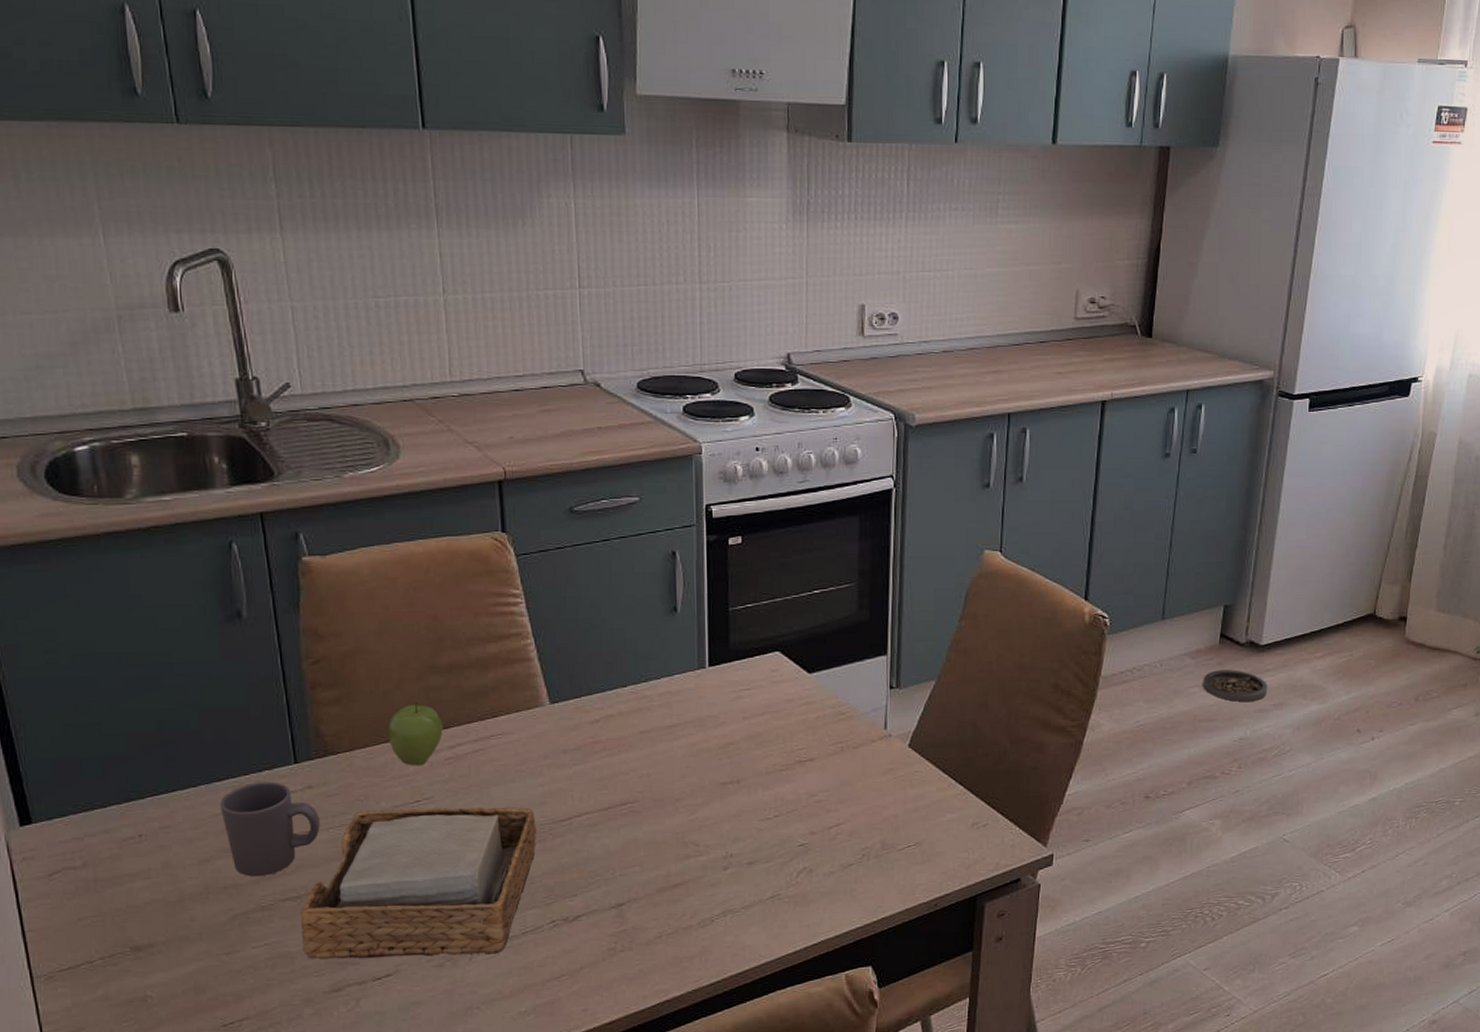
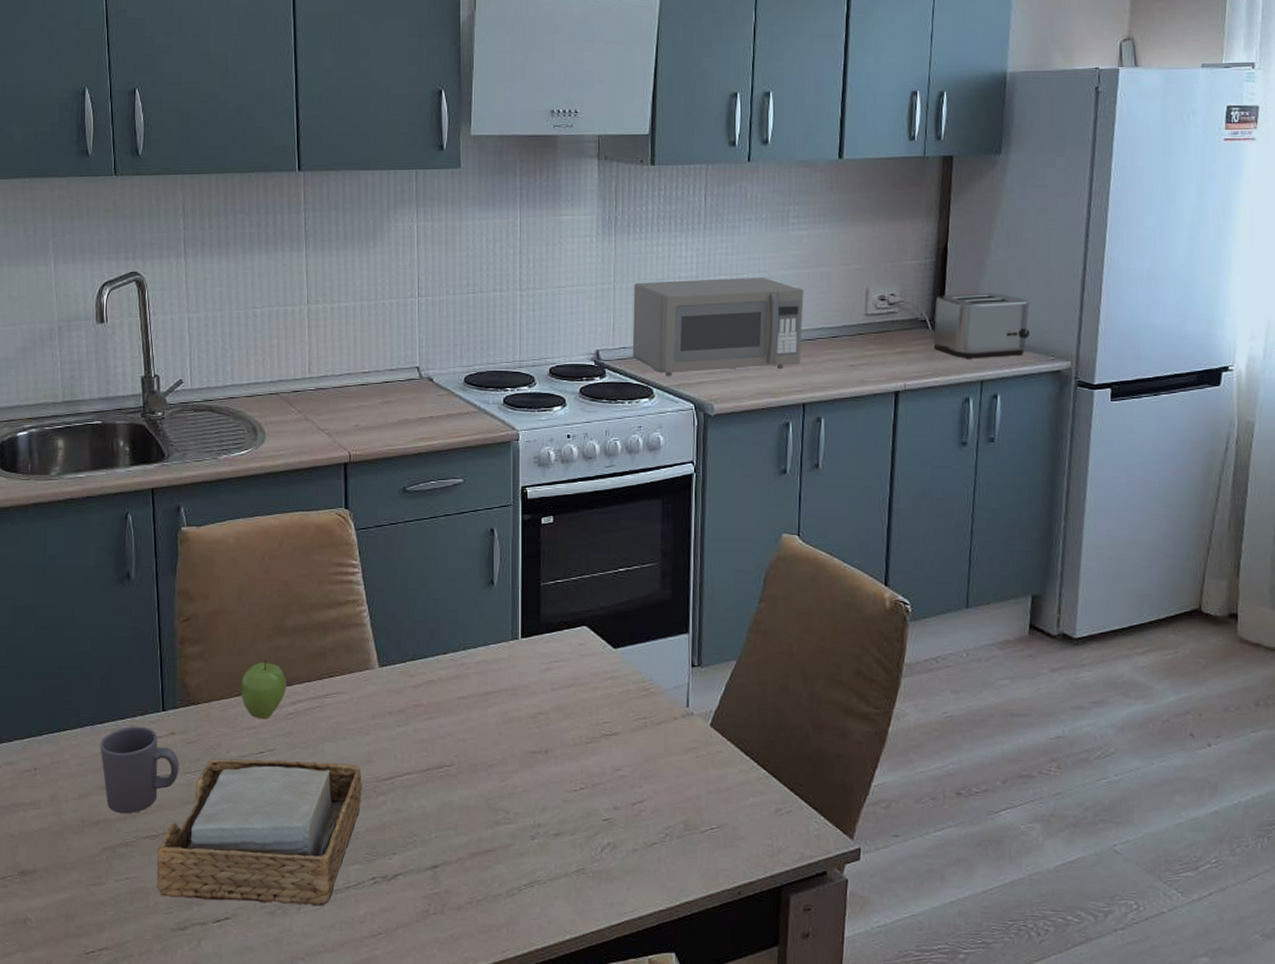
microwave: none [827,274,1012,384] -> present [632,277,804,377]
toaster: none [1142,297,1238,368] -> present [933,293,1030,360]
pet bowl: present [1203,670,1268,702] -> none [1013,663,1085,697]

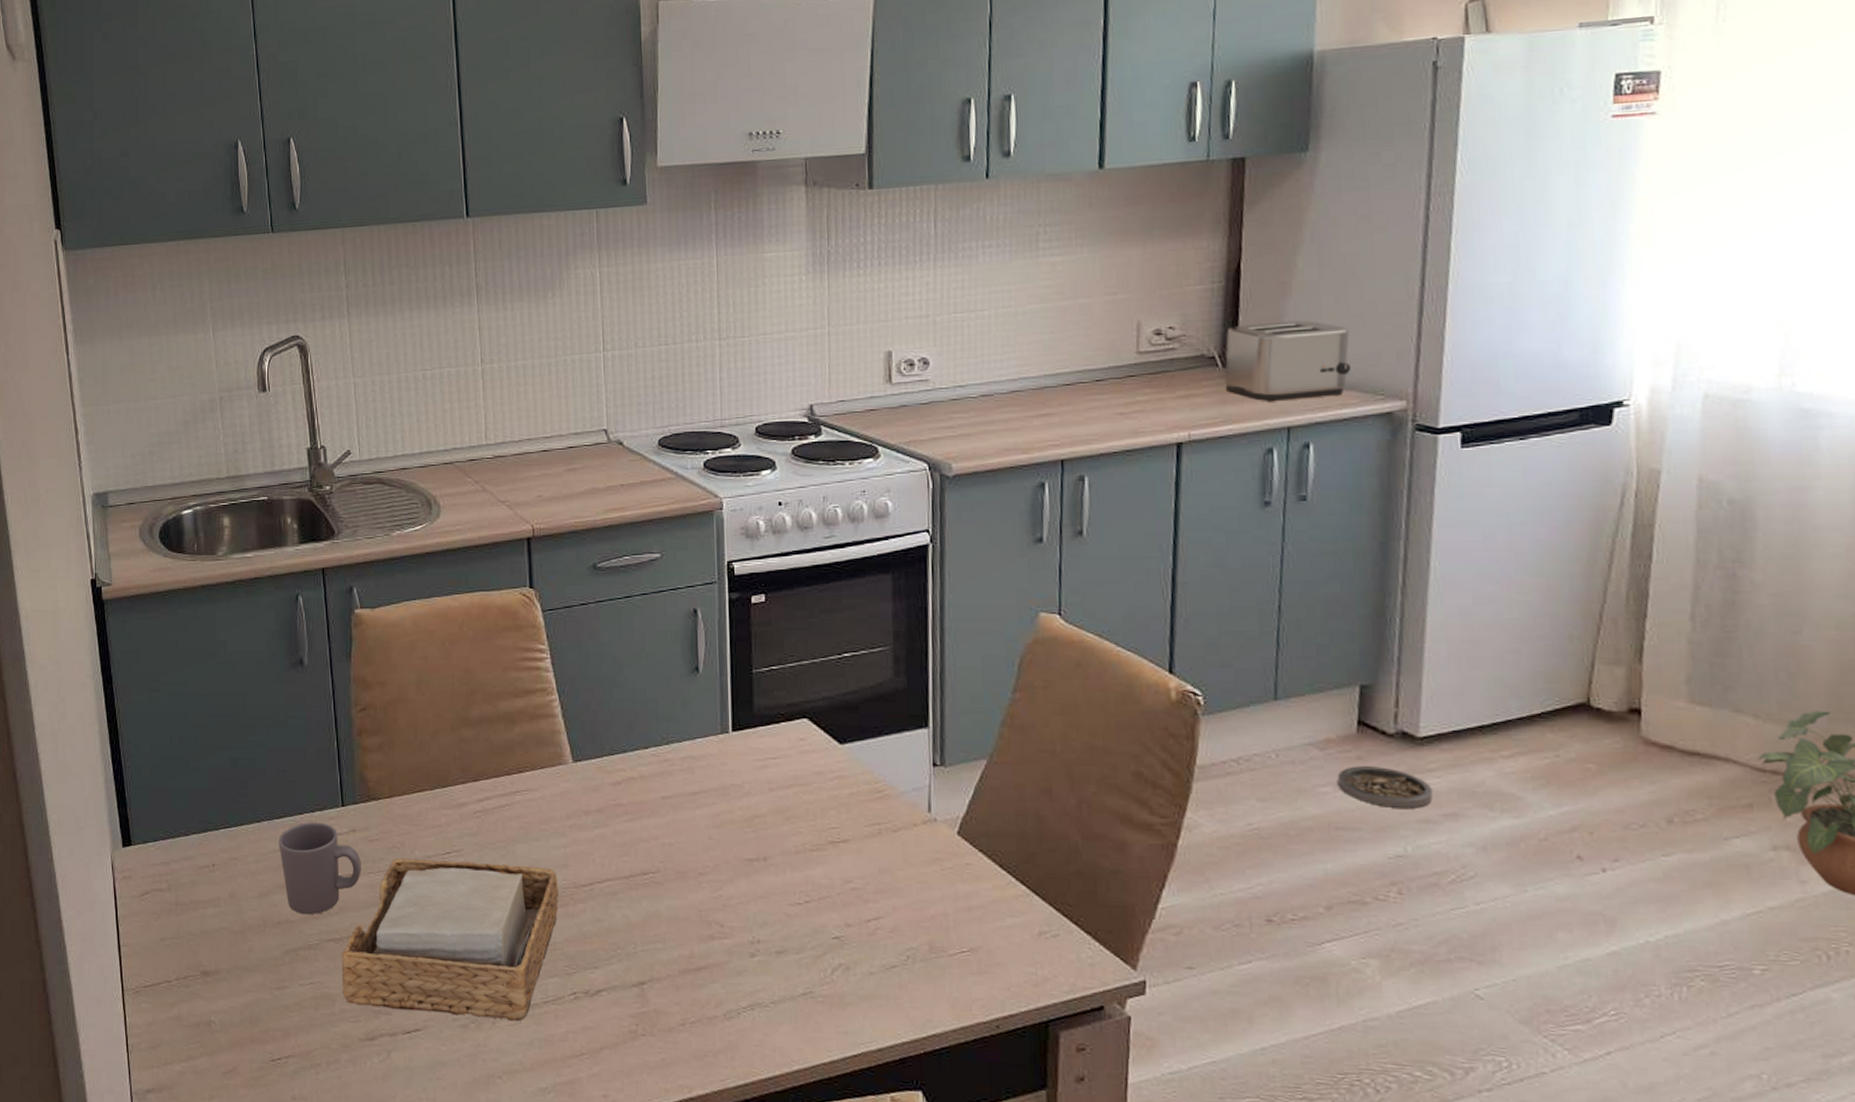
fruit: present [241,658,287,719] -> none [423,750,473,817]
microwave: present [632,277,804,377] -> none [851,313,1060,433]
pet bowl: none [1013,663,1085,697] -> present [1337,766,1433,808]

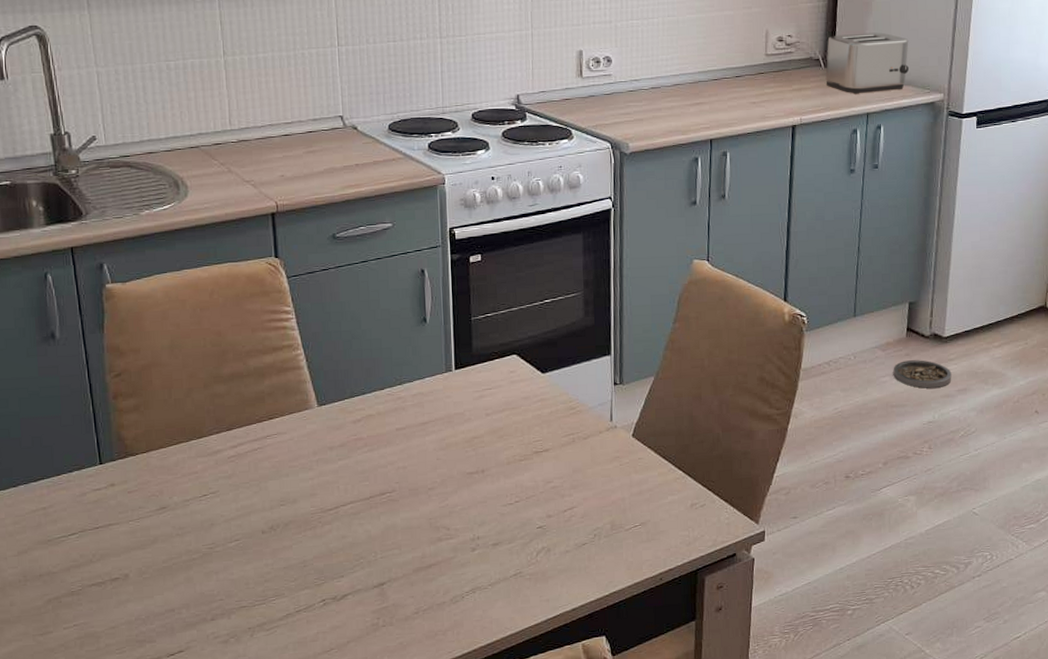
mug: present [279,822,361,915] -> none [36,481,122,566]
napkin holder: present [342,858,559,1021] -> none [105,498,308,639]

